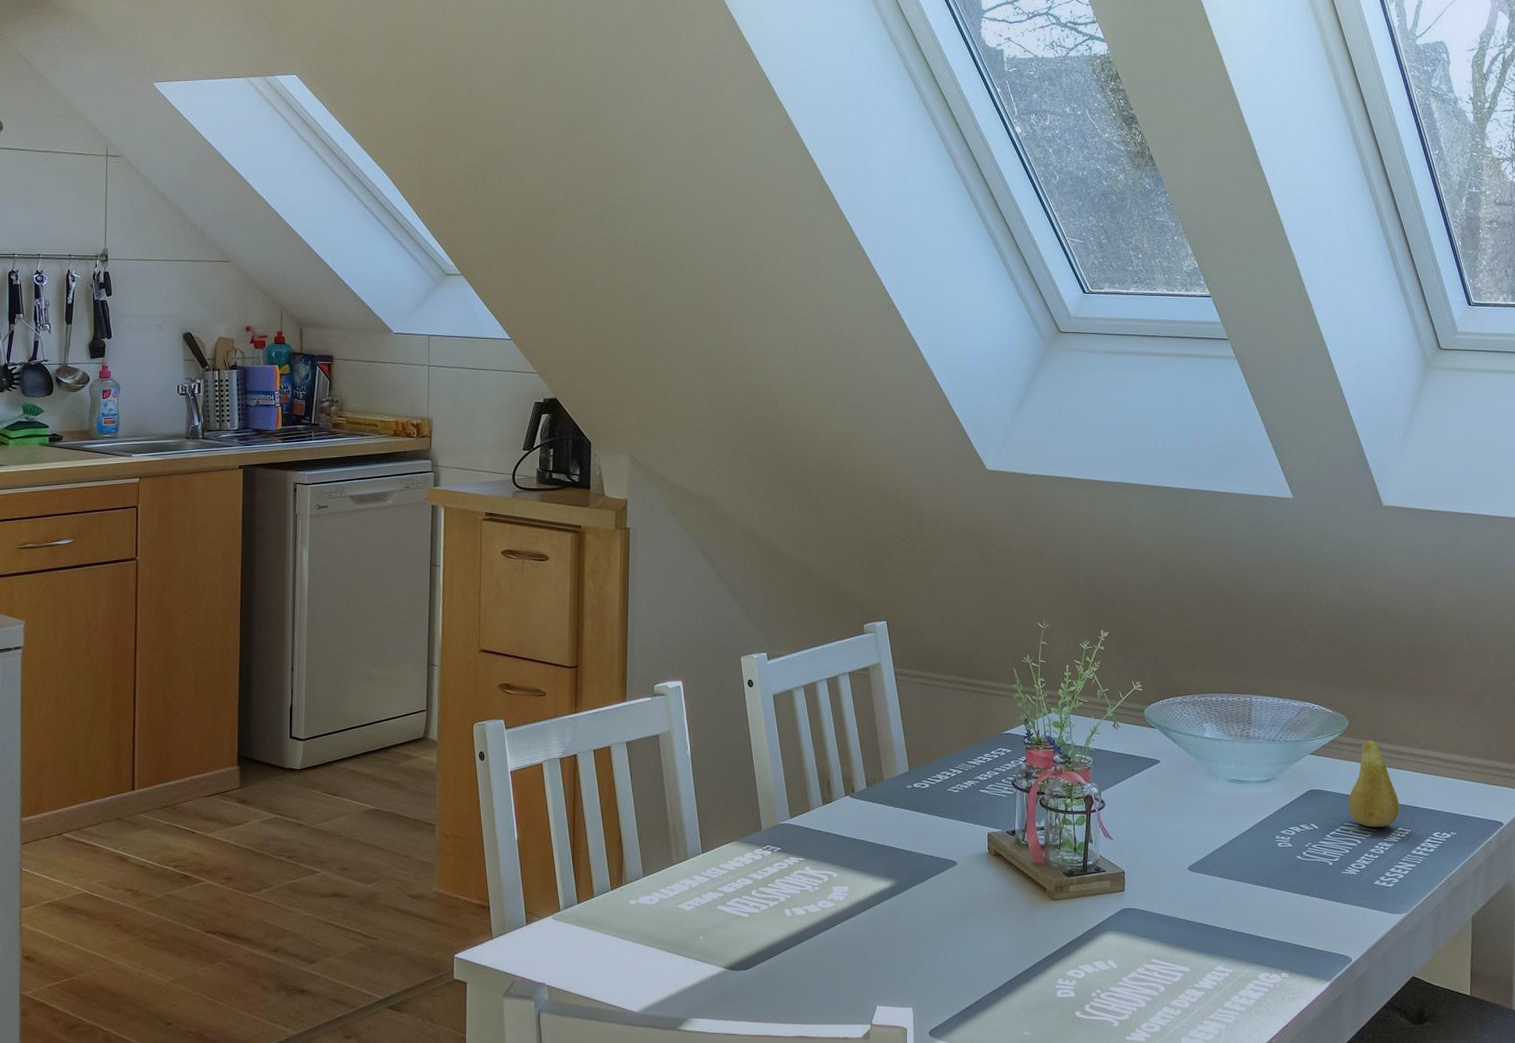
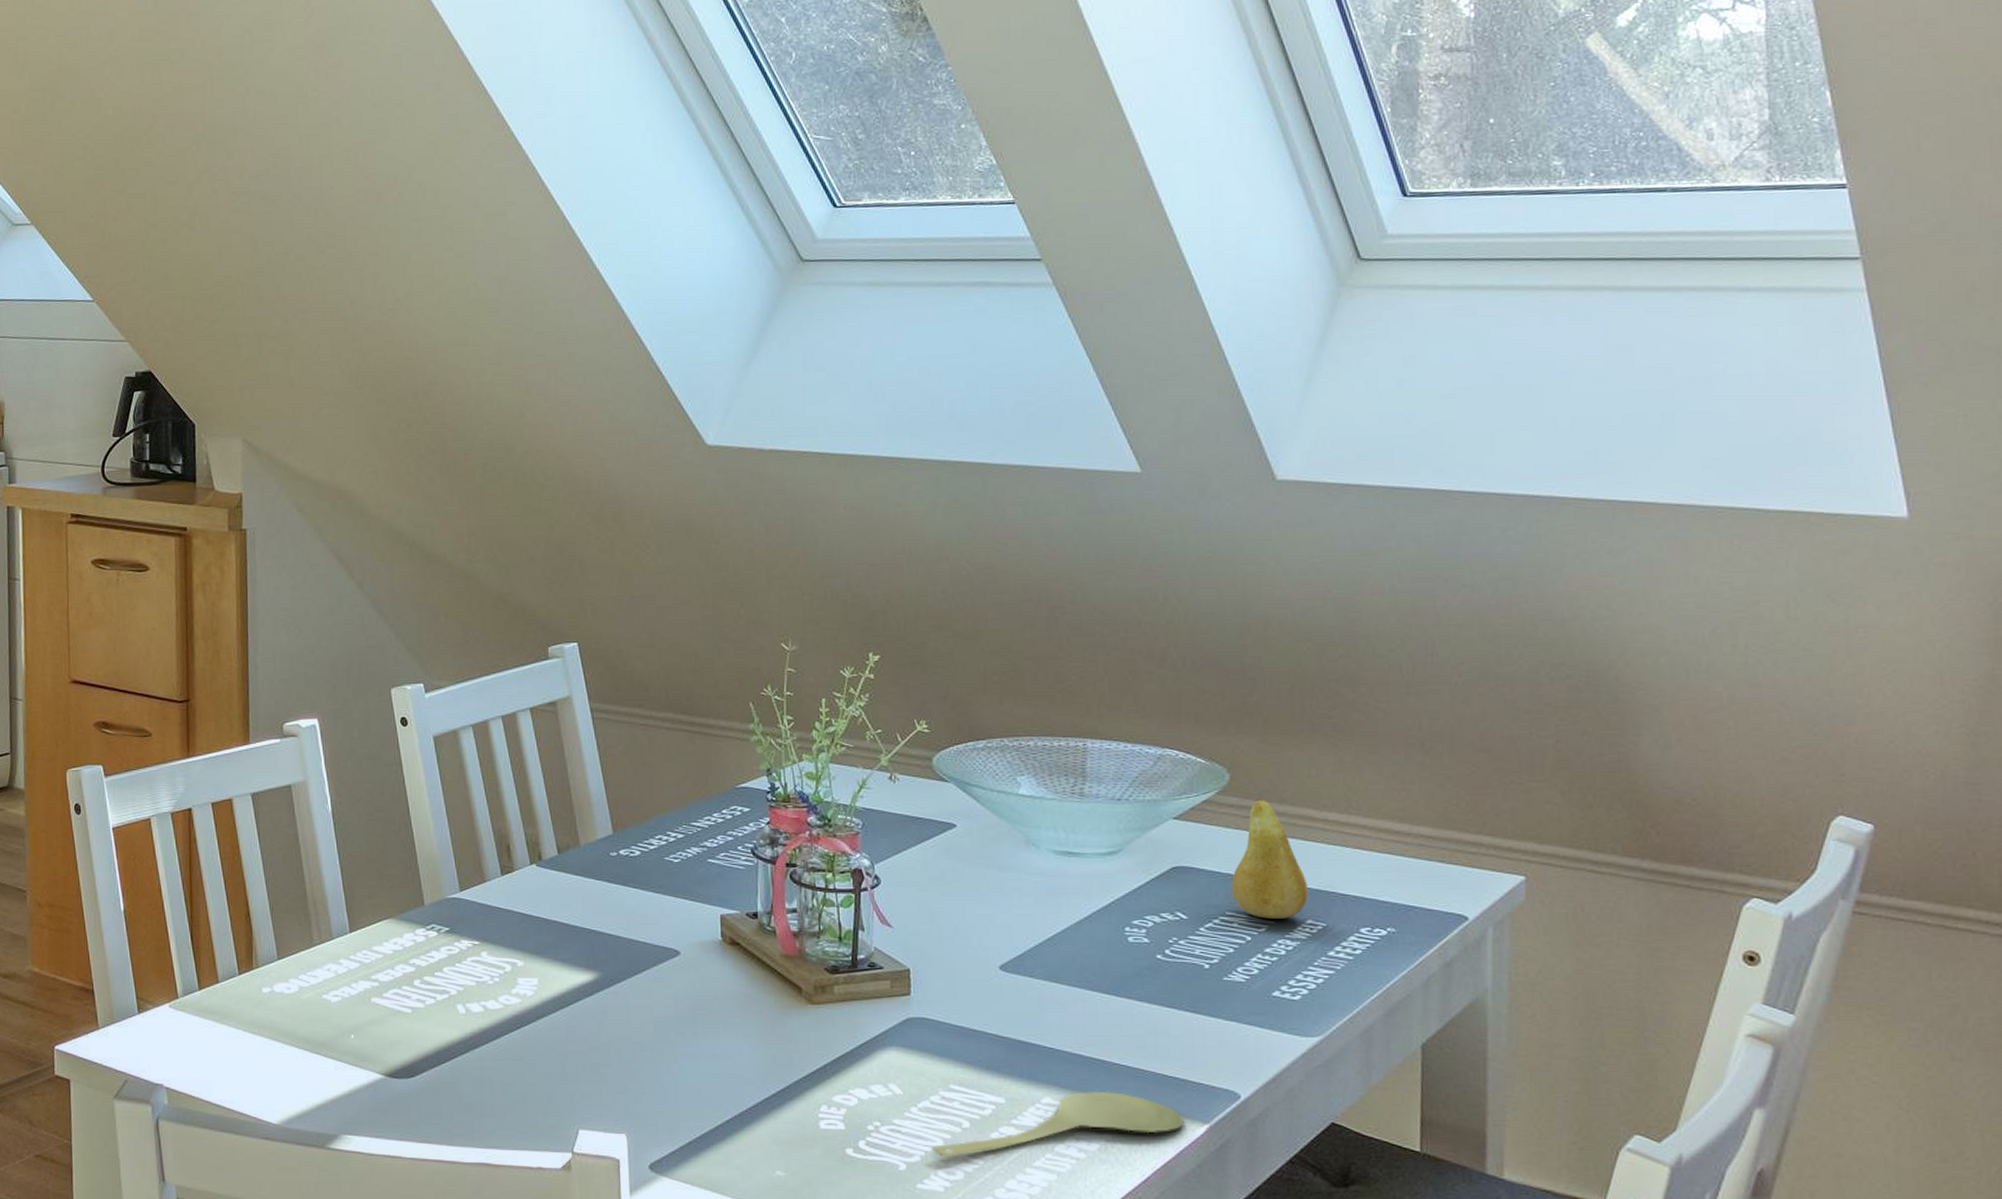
spoon: none [1138,959,1313,1015] -> present [932,1091,1184,1158]

